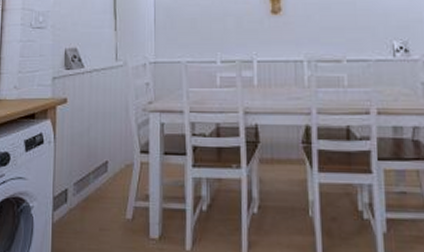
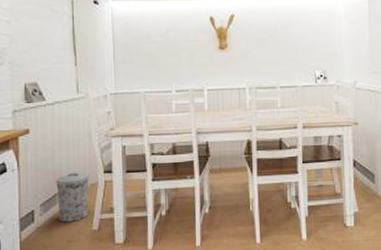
trash can: none [90,150,125,208] -> present [56,172,89,223]

